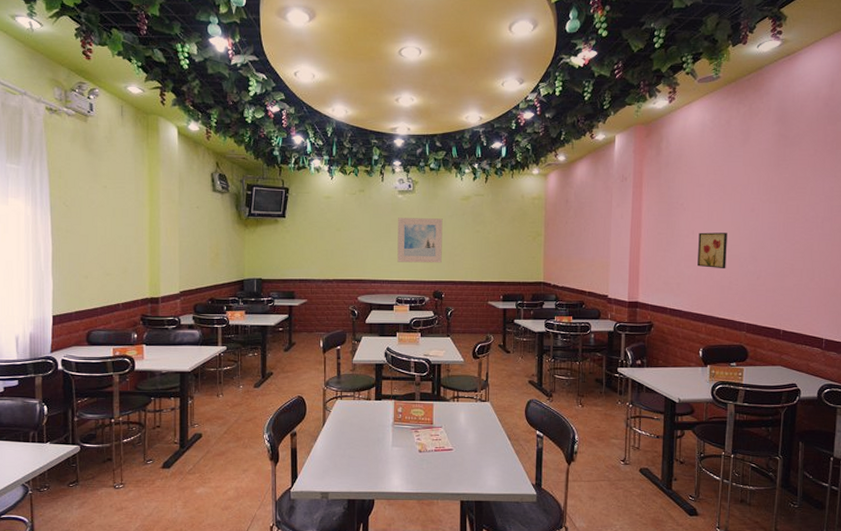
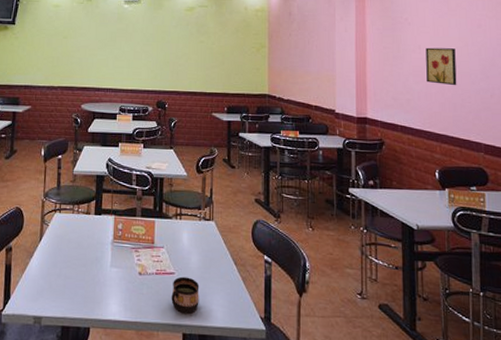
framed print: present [397,218,443,263] -> none [121,27,167,73]
cup: none [449,452,476,484] -> present [171,276,200,314]

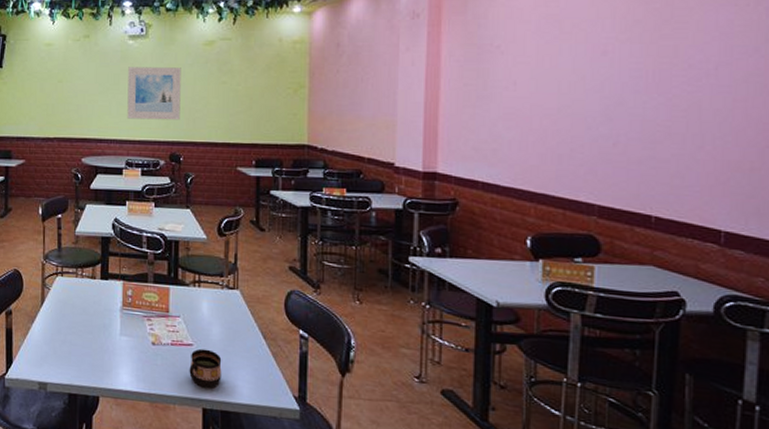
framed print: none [121,27,167,73] -> present [127,67,181,120]
wall art: present [425,47,457,86] -> none [522,83,566,132]

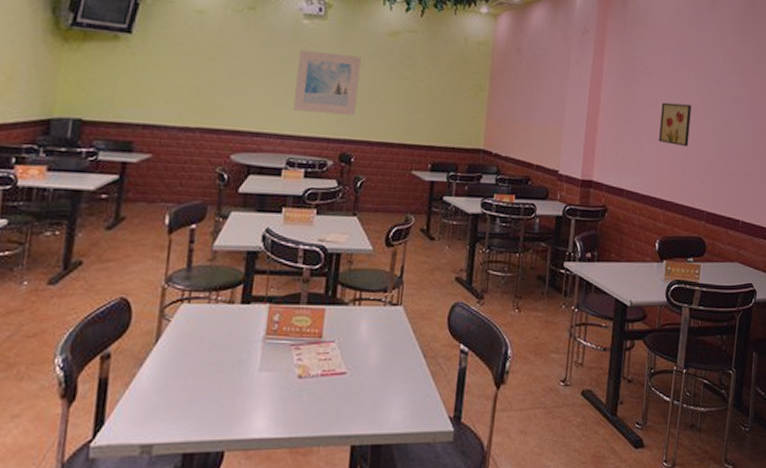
cup: present [189,348,222,388] -> none [339,376,378,421]
wall art: none [522,83,566,132] -> present [659,102,691,147]

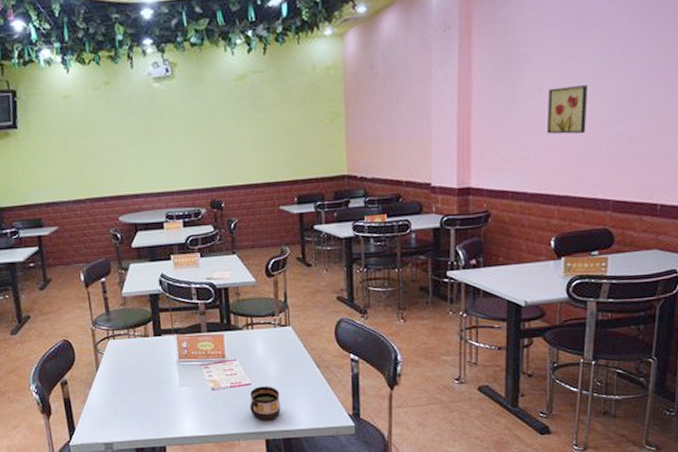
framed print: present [293,50,361,116] -> none [157,108,217,169]
cup: none [339,376,378,421] -> present [250,386,281,421]

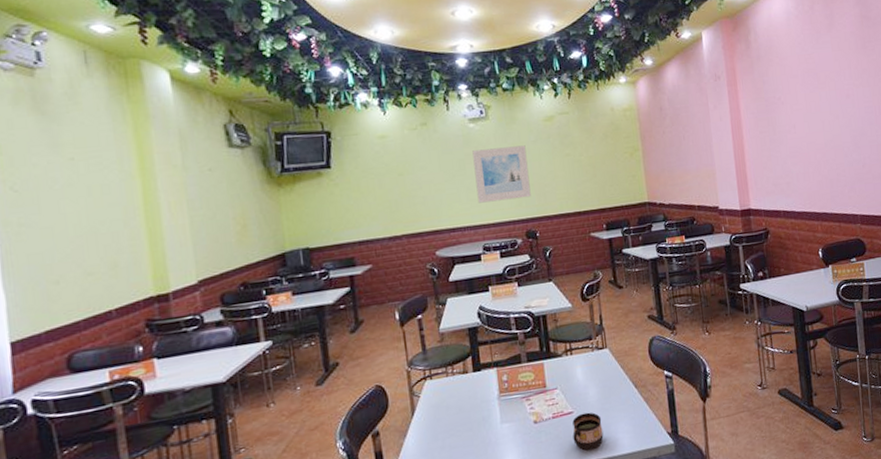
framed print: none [157,108,217,169] -> present [472,145,531,203]
wall art: present [547,85,587,134] -> none [800,123,832,162]

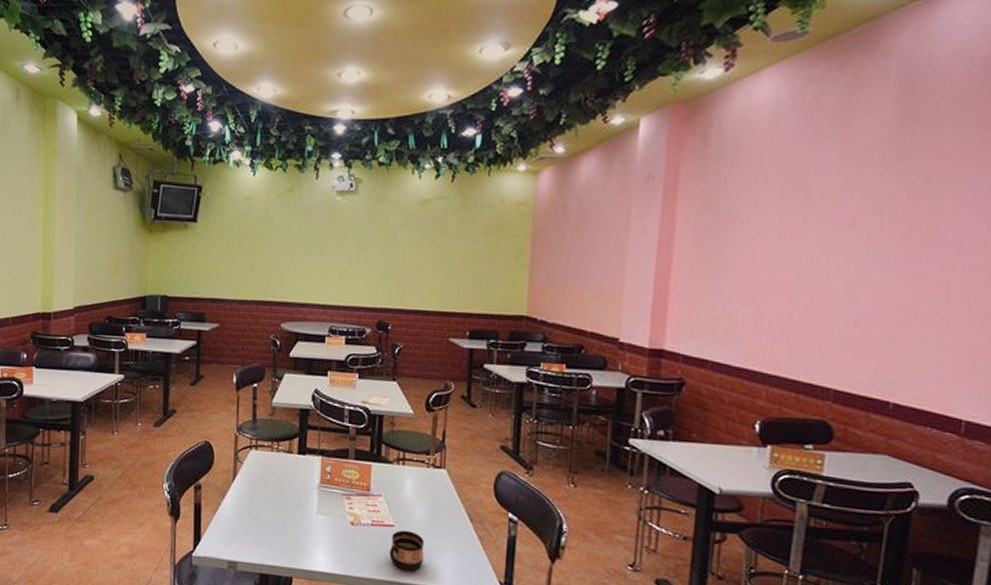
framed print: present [472,145,531,203] -> none [332,225,393,286]

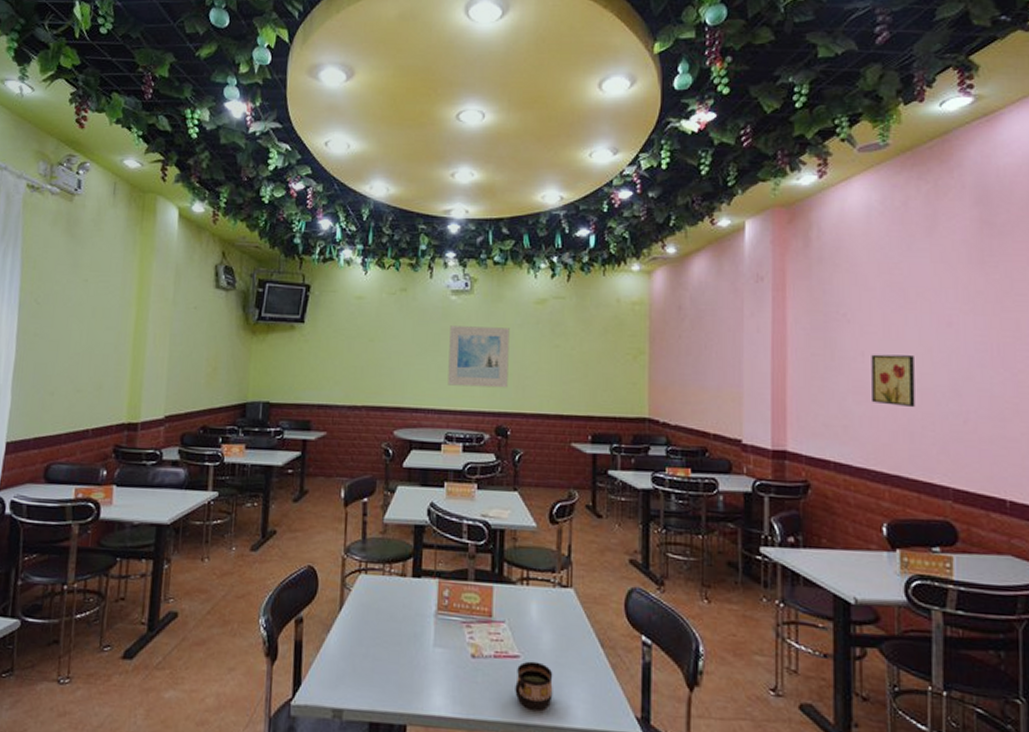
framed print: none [332,225,393,286] -> present [447,326,510,388]
wall art: none [758,256,809,310] -> present [871,354,915,408]

